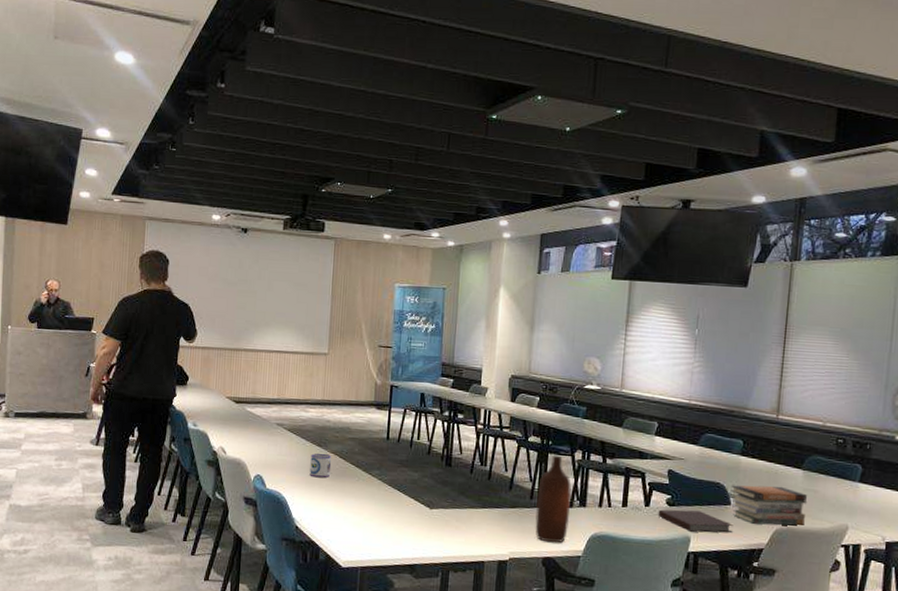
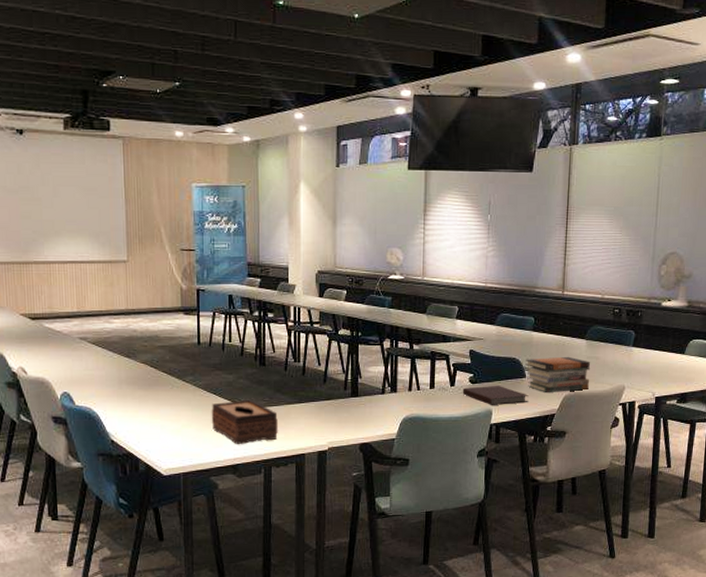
mug: present [309,453,332,478] -> none [120,365,143,390]
tissue box: none [393,499,460,545] -> present [211,399,278,445]
bottle: present [535,455,572,543] -> none [351,345,383,429]

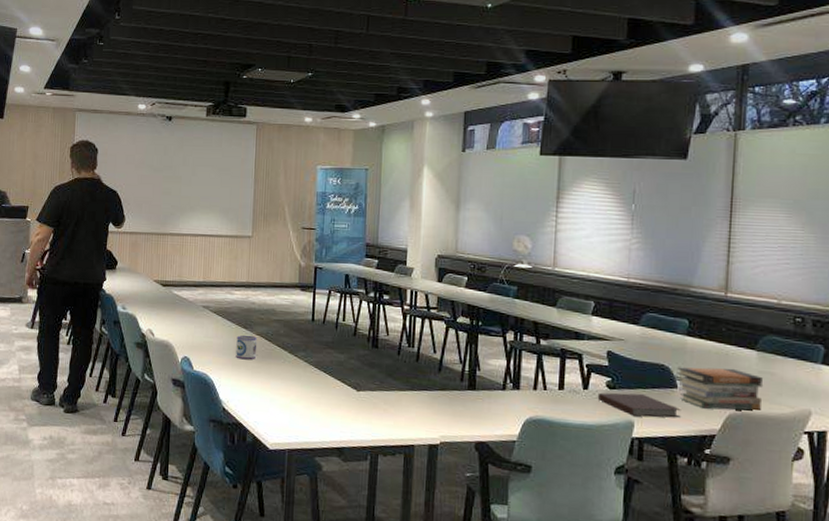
mug: none [120,365,143,390] -> present [236,335,258,360]
tissue box: present [211,399,278,445] -> none [319,381,388,428]

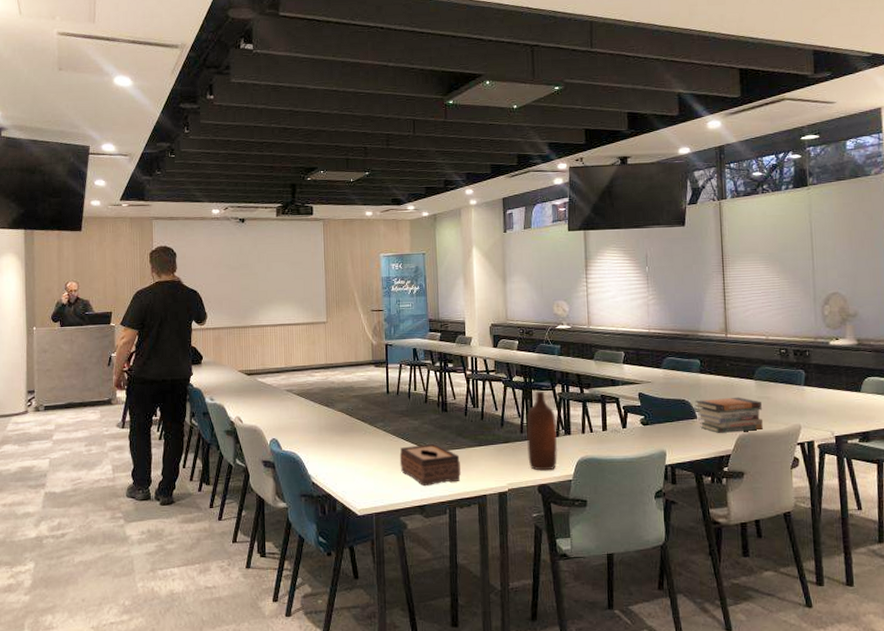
mug: present [236,335,258,360] -> none [320,413,340,435]
tissue box: none [319,381,388,428] -> present [399,443,461,487]
bottle: none [466,336,504,427] -> present [526,391,558,471]
notebook: present [597,392,681,418] -> none [634,427,702,446]

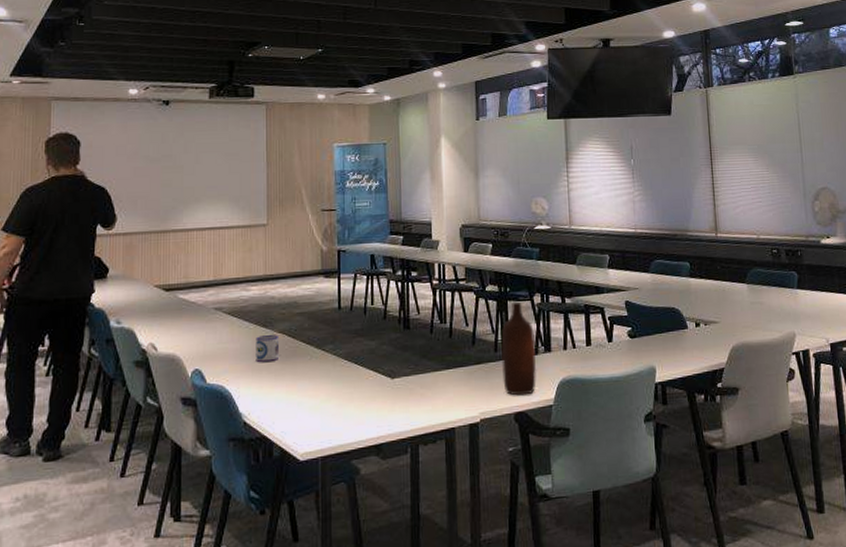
mug: none [320,413,340,435] -> present [256,335,280,363]
tissue box: present [399,443,461,487] -> none [352,367,425,421]
book stack: present [695,397,763,433] -> none [685,303,757,344]

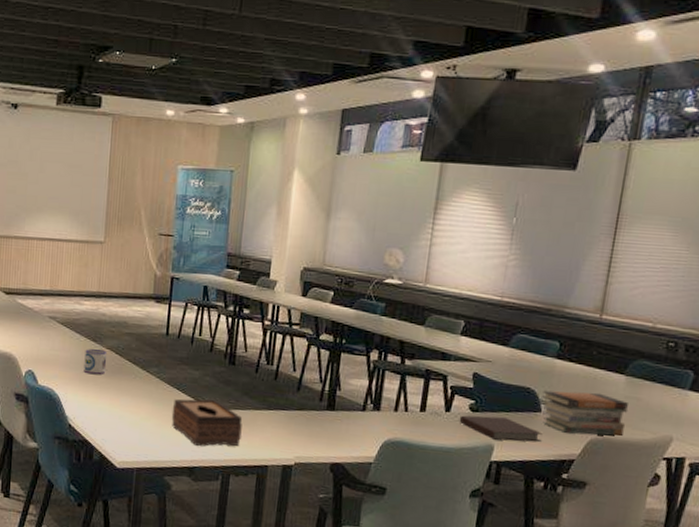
tissue box: none [352,367,425,421] -> present [171,399,243,447]
bottle: present [501,301,537,396] -> none [323,354,365,449]
notebook: none [621,339,694,362] -> present [459,415,543,442]
book stack: none [685,303,757,344] -> present [542,390,629,437]

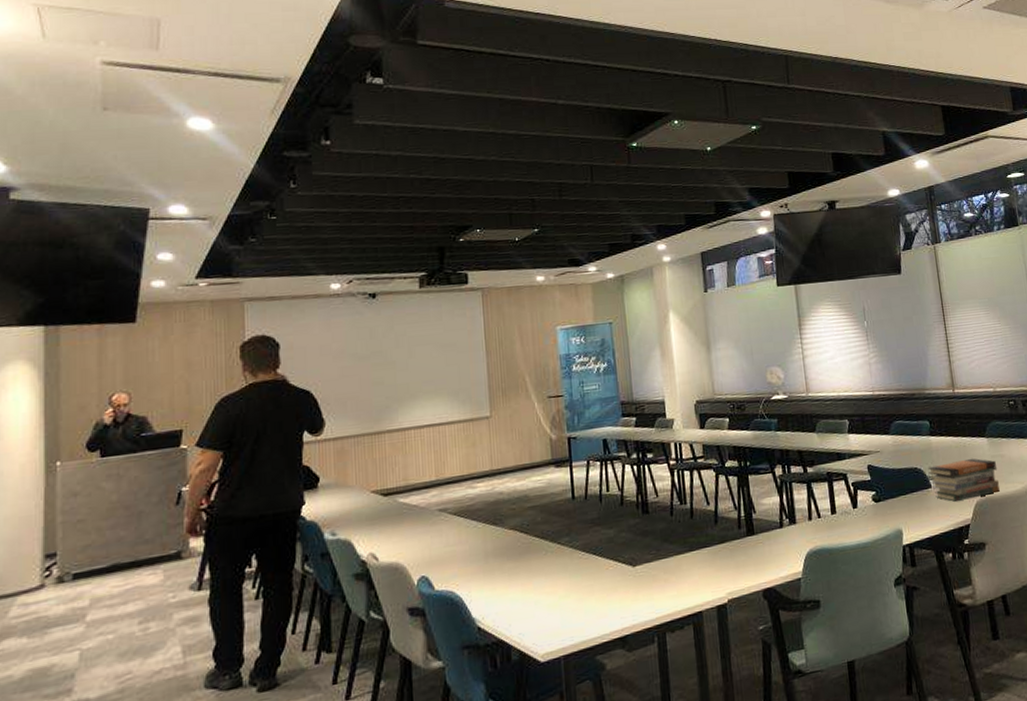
mug: present [83,349,108,375] -> none [485,532,513,563]
tissue box: present [171,399,243,447] -> none [591,555,670,612]
notebook: present [459,415,543,442] -> none [866,500,939,524]

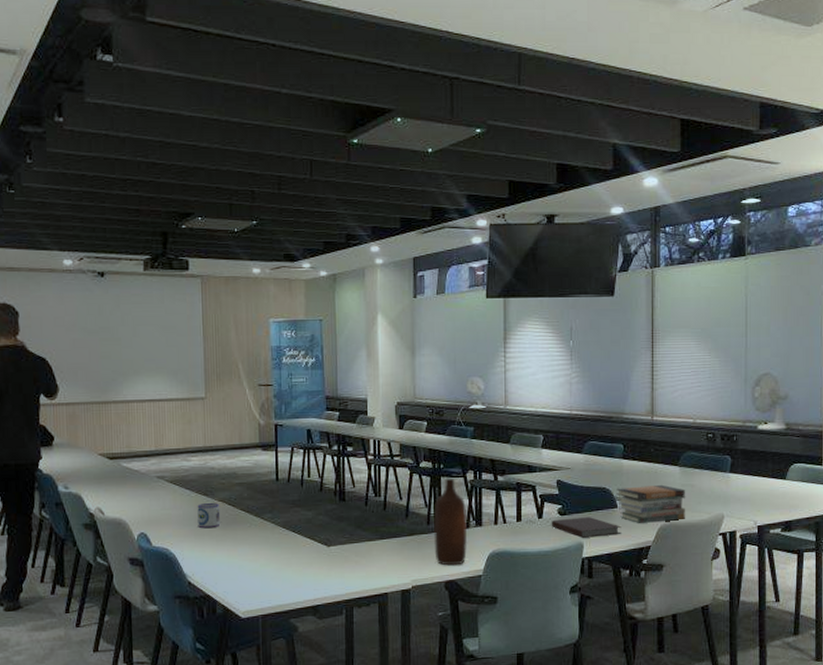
mug: none [485,532,513,563] -> present [197,503,221,529]
bottle: none [744,475,783,573] -> present [434,478,468,566]
notebook: none [866,500,939,524] -> present [551,517,622,538]

